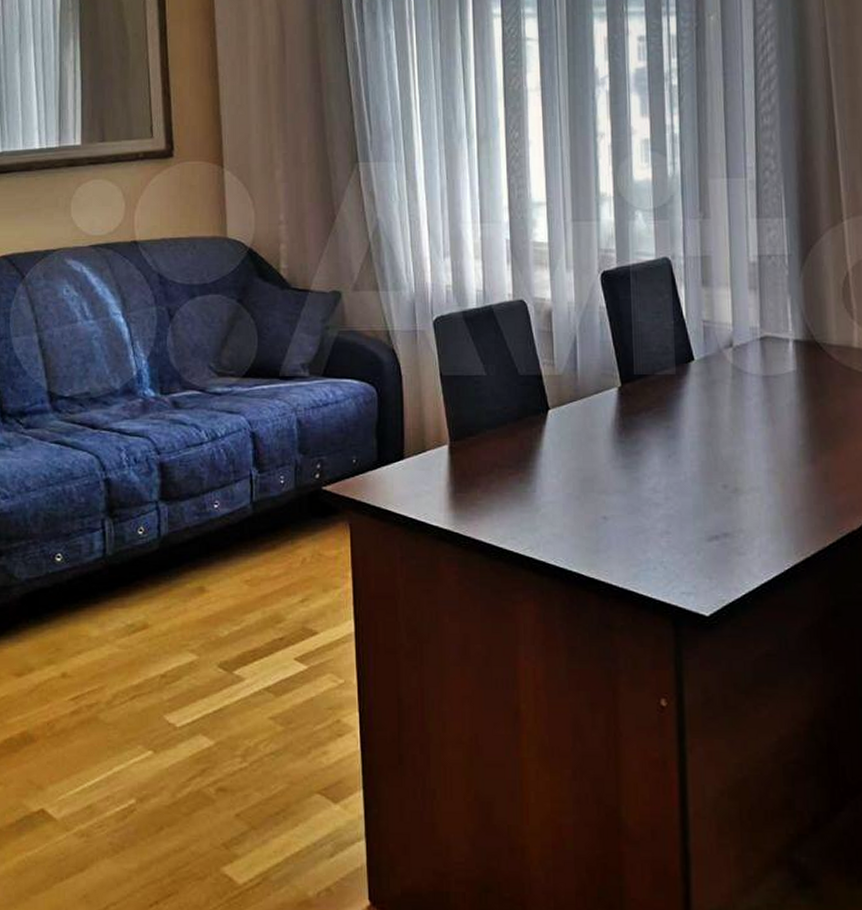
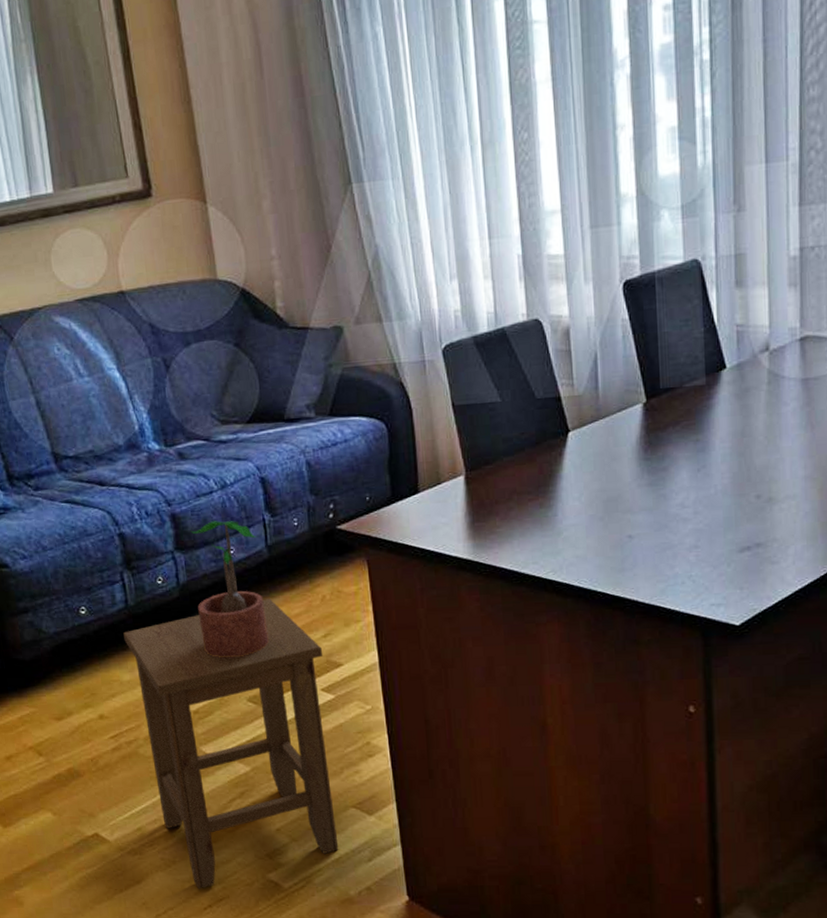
stool: none [97,558,300,882] -> present [123,599,339,889]
potted plant: none [176,473,245,619] -> present [190,521,269,658]

